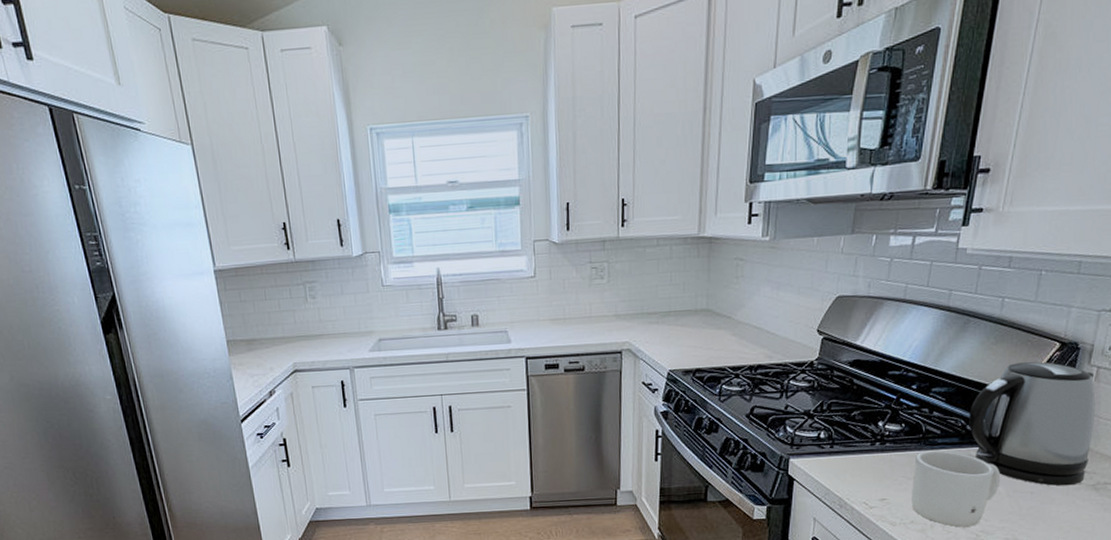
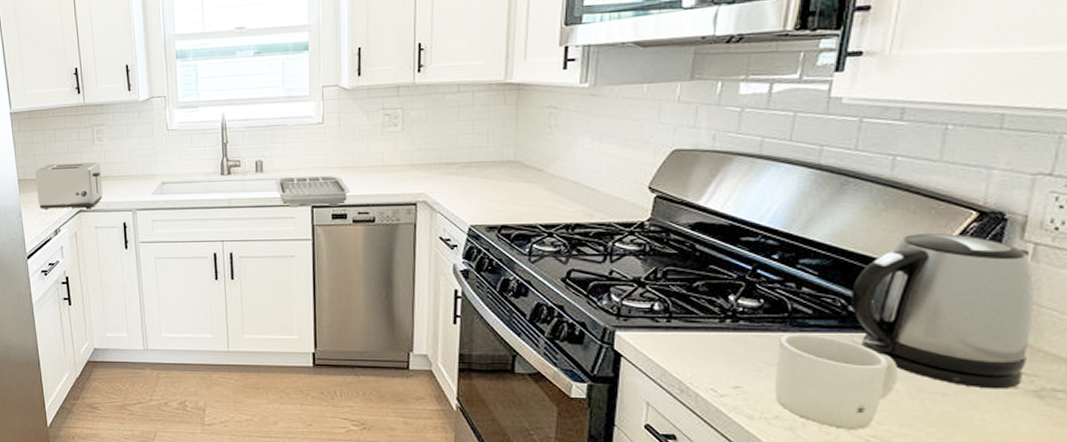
toaster: none [245,320,319,371] -> present [35,162,103,209]
dish rack: none [490,327,561,360] -> present [274,175,350,208]

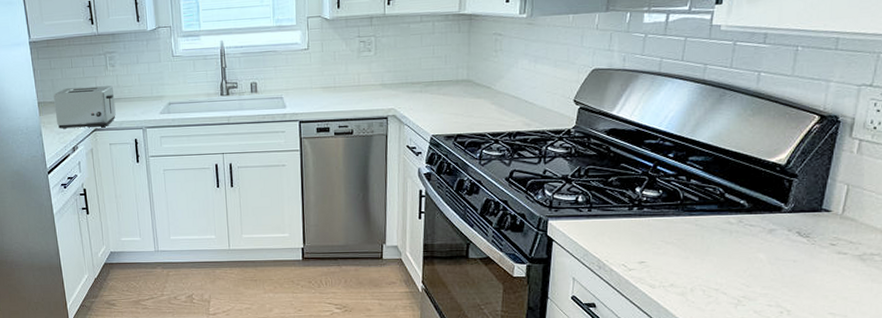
dish rack: present [274,175,350,208] -> none [267,94,332,123]
mug: present [775,333,899,429] -> none [671,216,762,292]
kettle: present [851,233,1034,389] -> none [727,133,859,256]

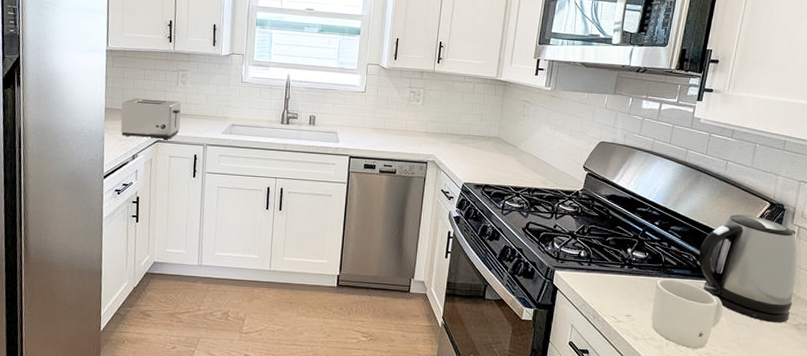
mug: none [671,216,762,292] -> present [651,278,724,349]
kettle: none [727,133,859,256] -> present [699,214,797,323]

